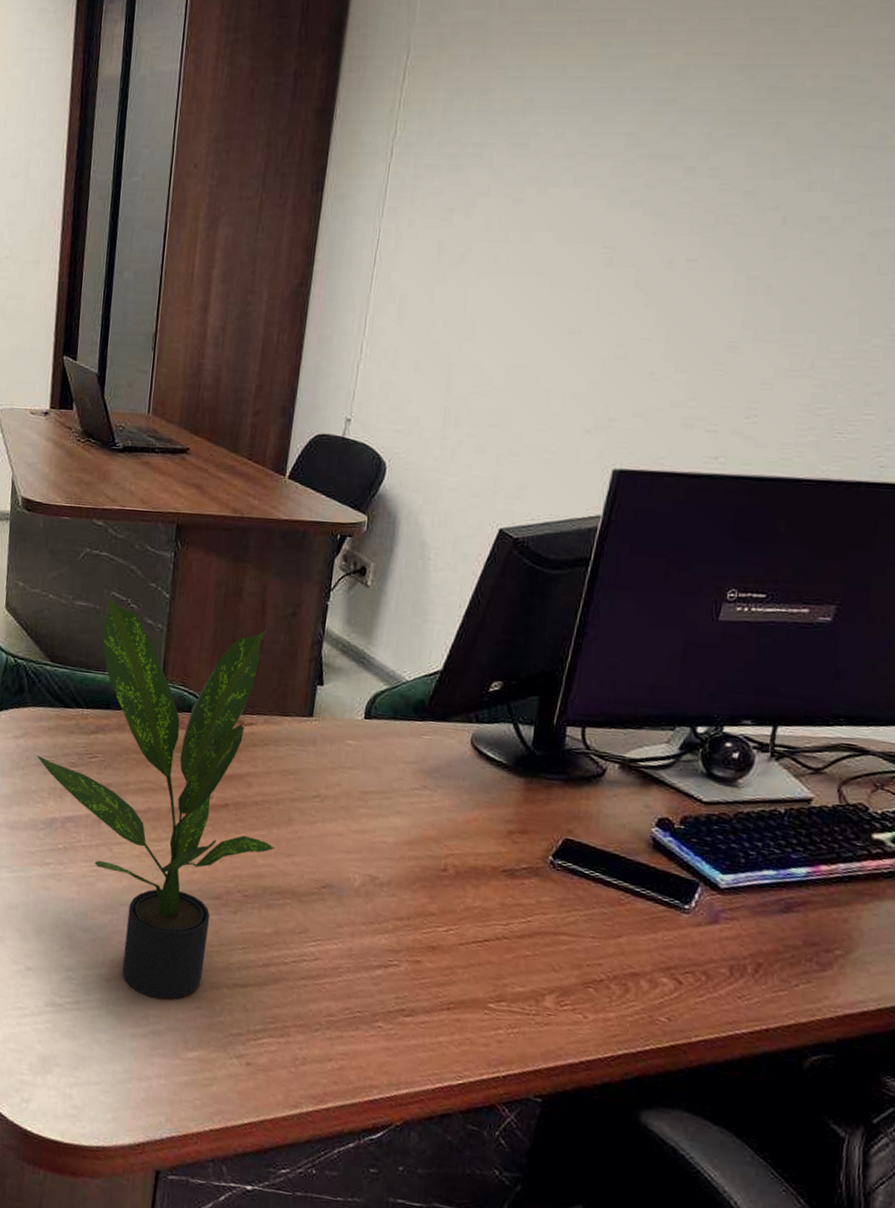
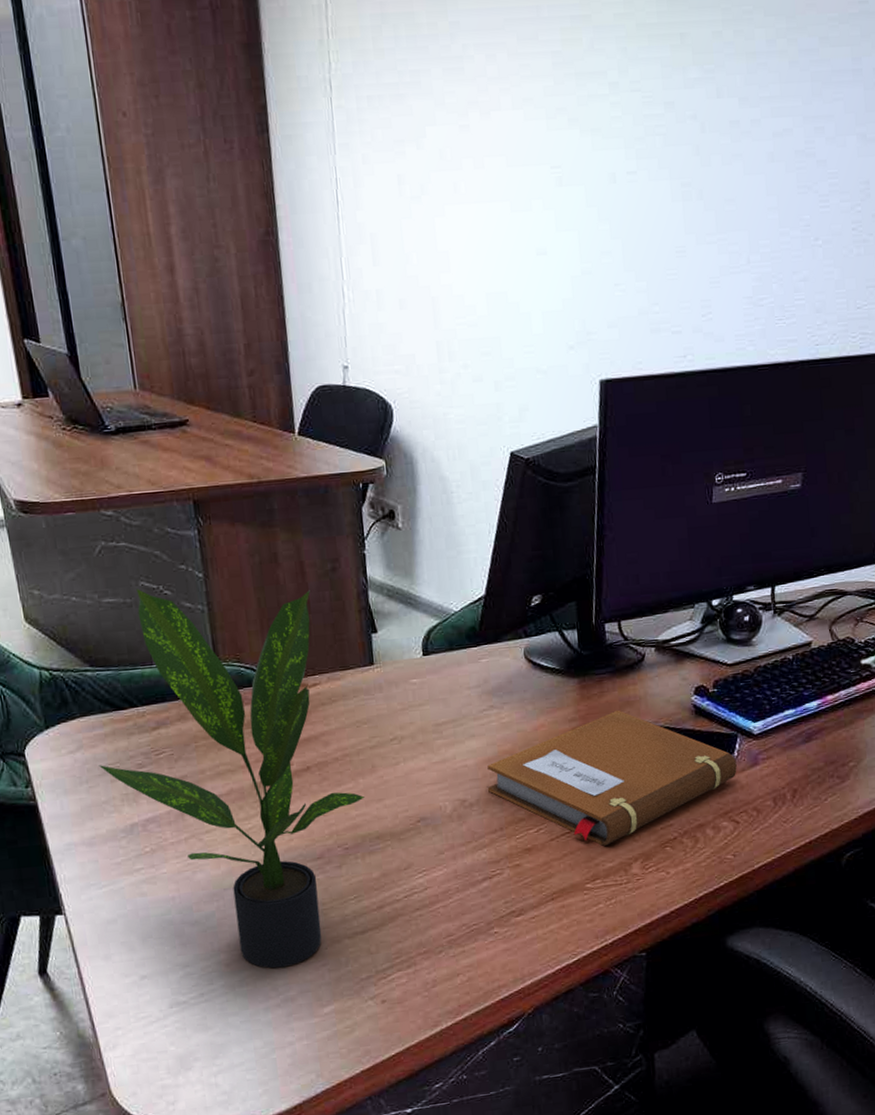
notebook: none [403,822,692,967] -> present [487,709,737,846]

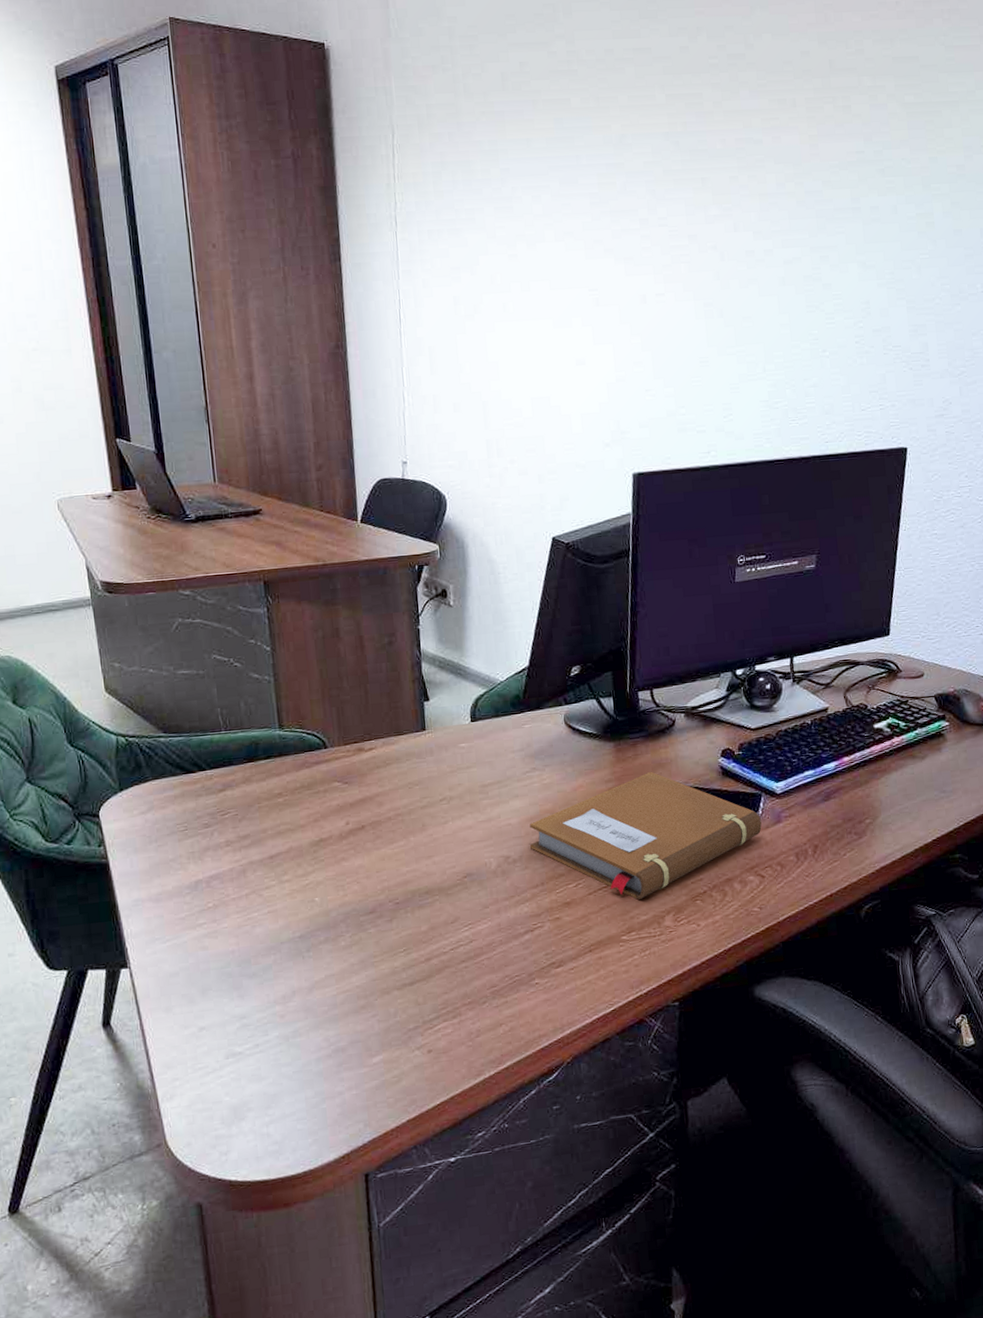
potted plant: present [99,589,364,969] -> none [168,661,415,1020]

